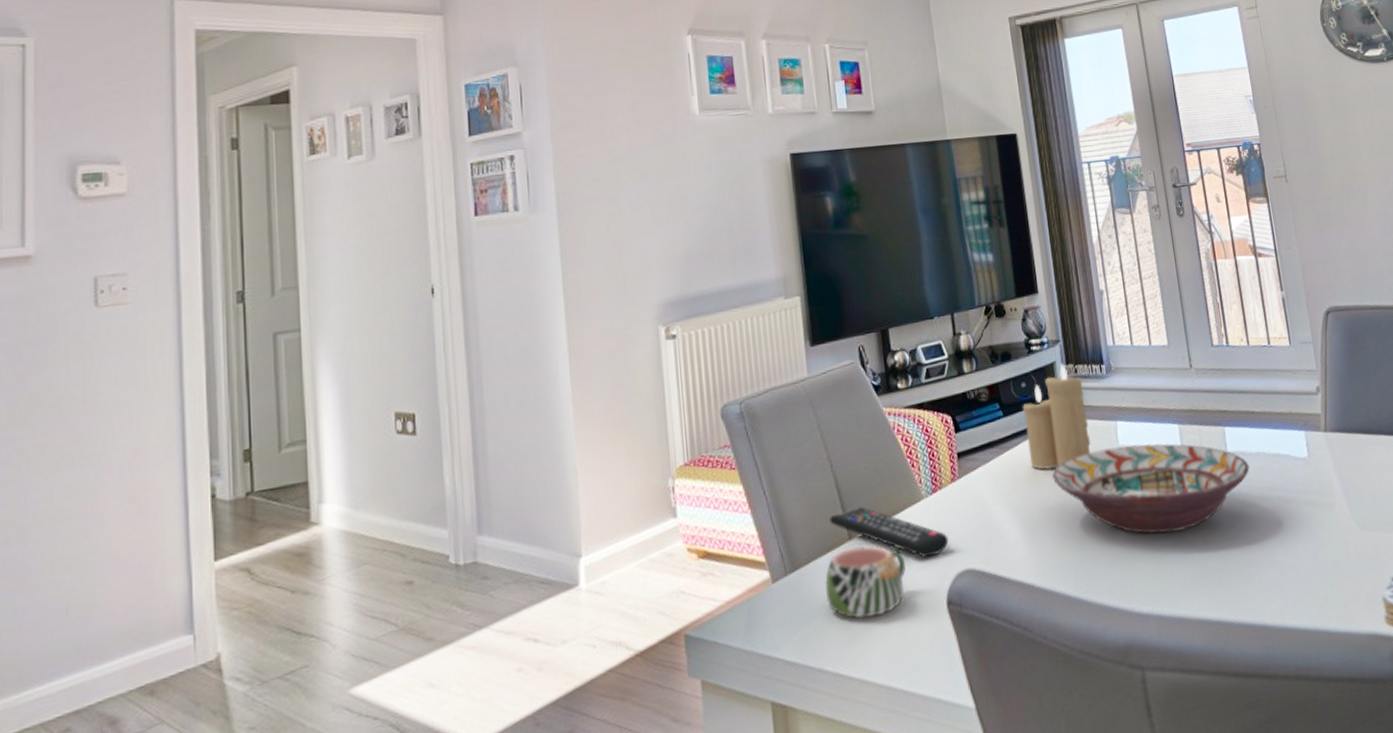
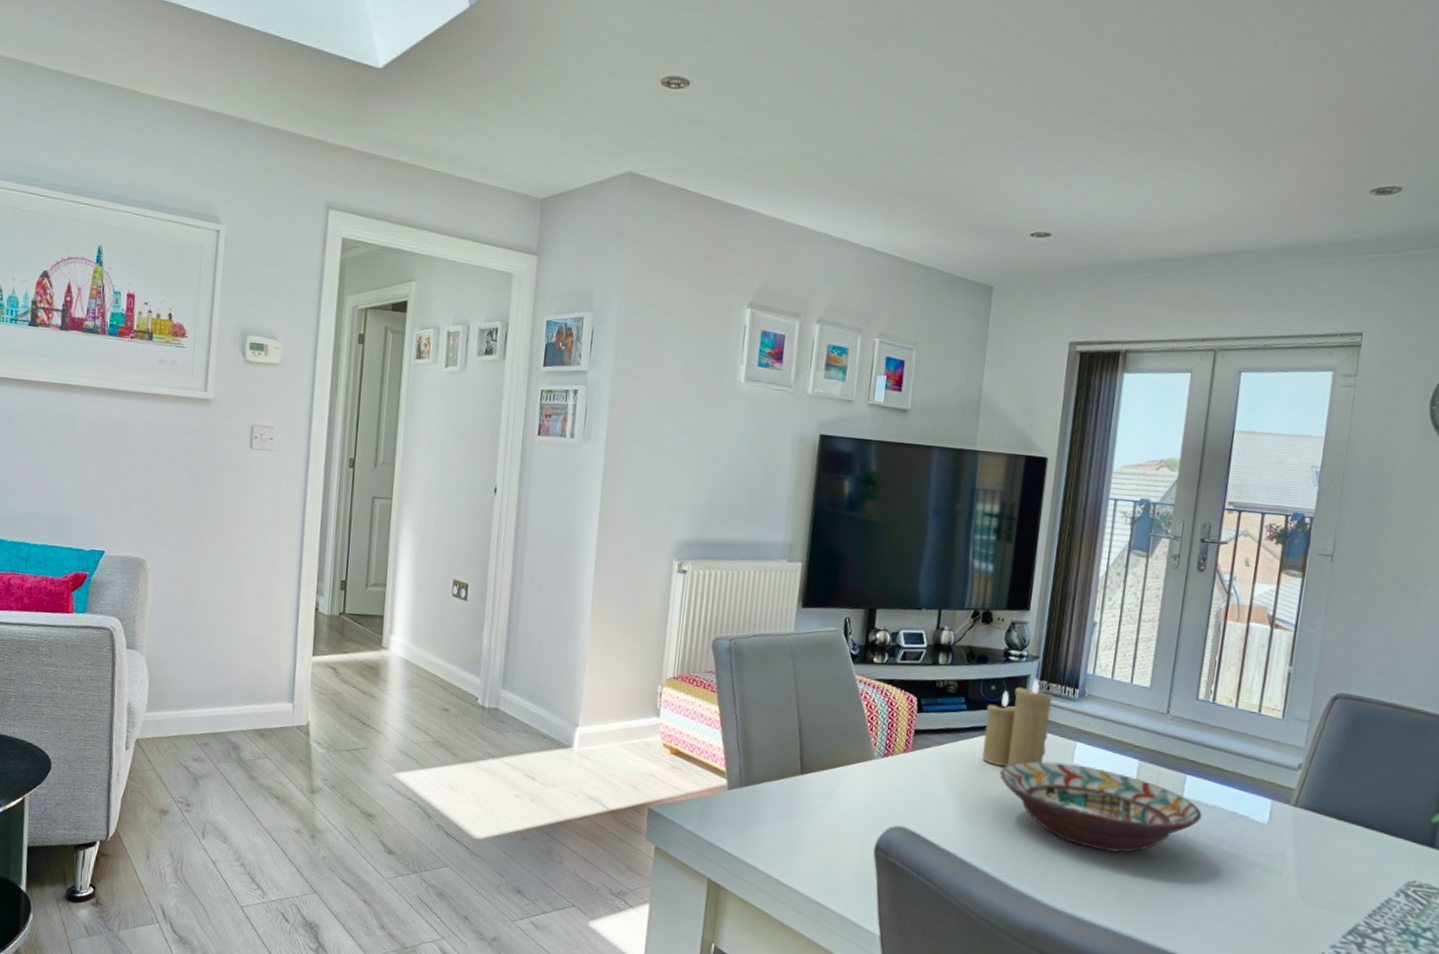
mug: present [825,545,906,619] -> none [771,780,846,841]
remote control: present [830,506,949,558] -> none [787,750,890,808]

